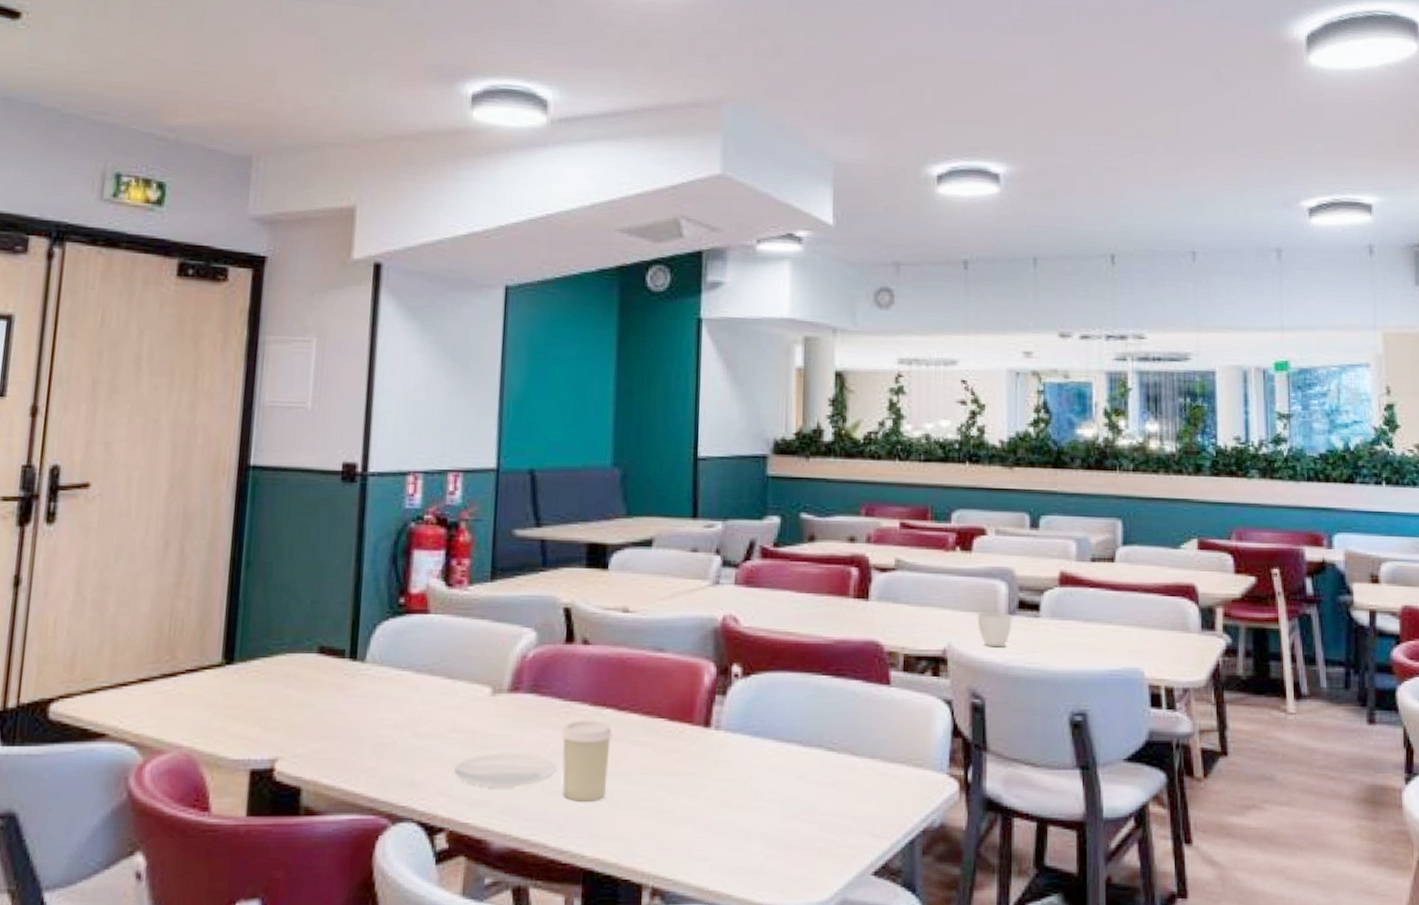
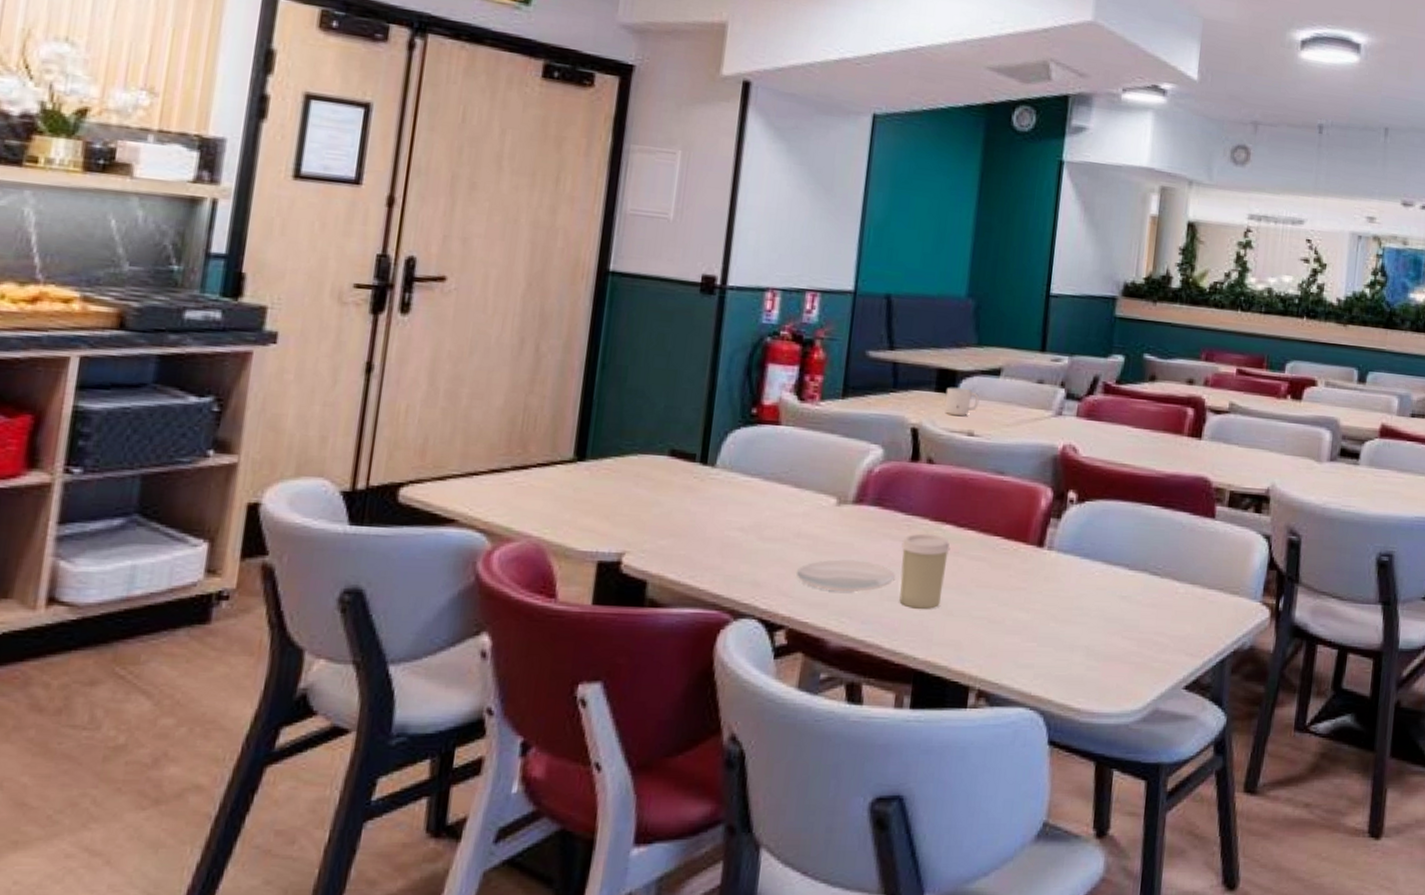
mug: none [596,561,633,592] -> present [944,387,980,417]
cup: present [977,611,1014,648] -> none [1300,456,1334,491]

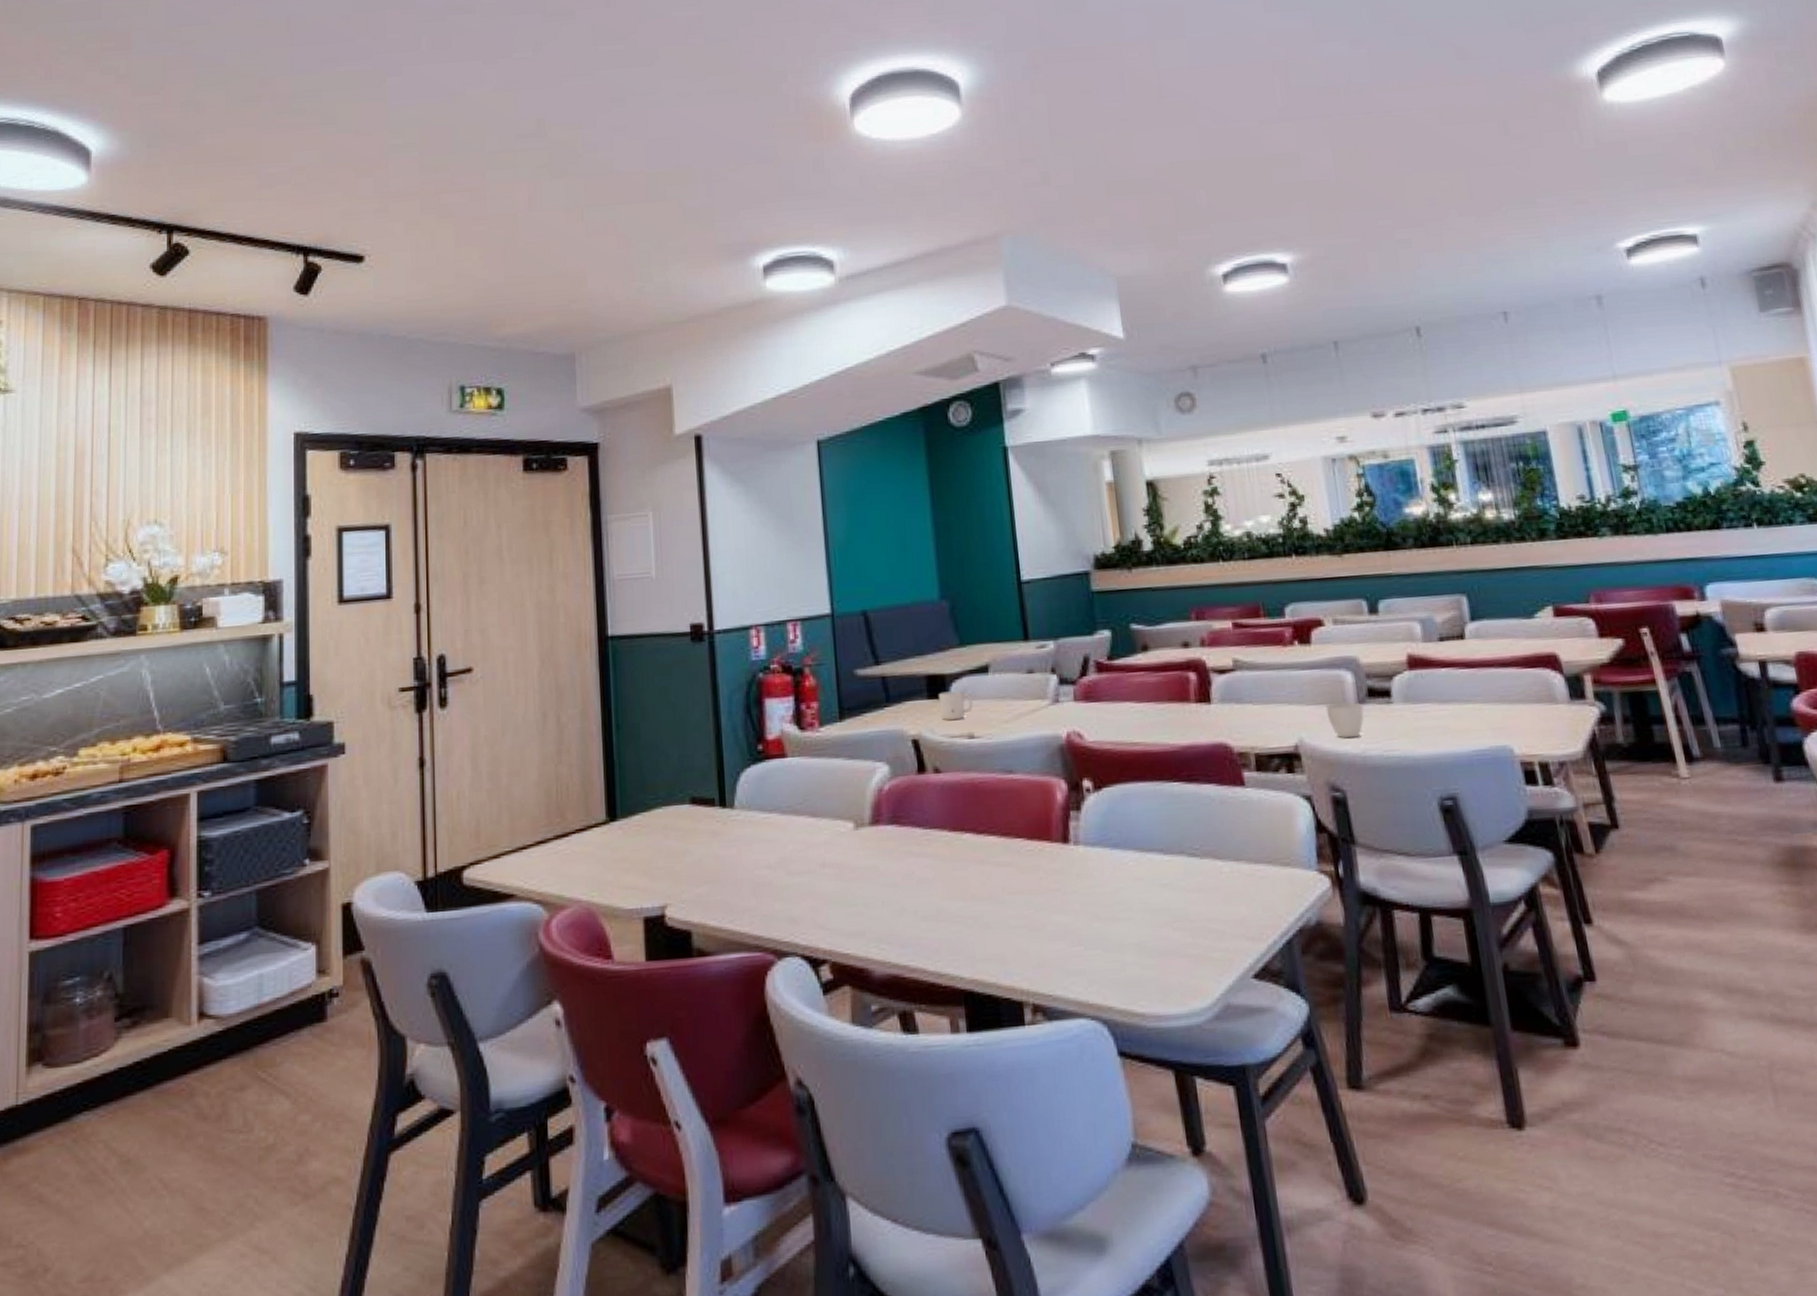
plate: present [796,559,895,593] -> none [828,883,925,918]
cup: present [899,533,950,609] -> none [925,845,975,926]
cup: none [1300,456,1334,491] -> present [1325,701,1365,739]

